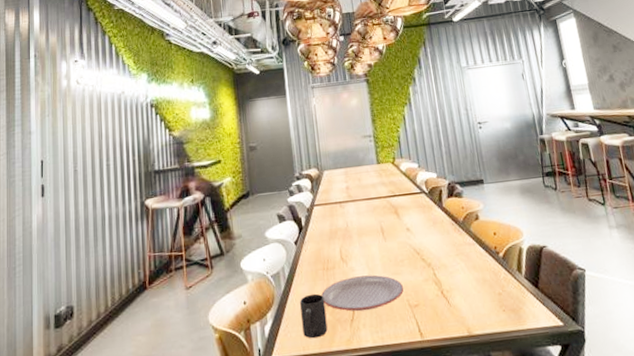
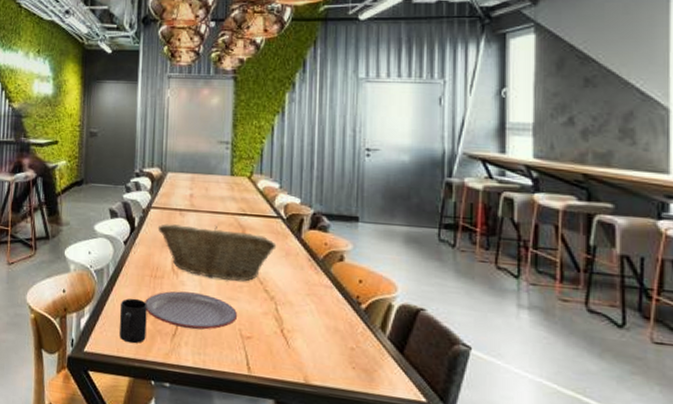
fruit basket: none [322,210,425,260] -> present [157,223,277,282]

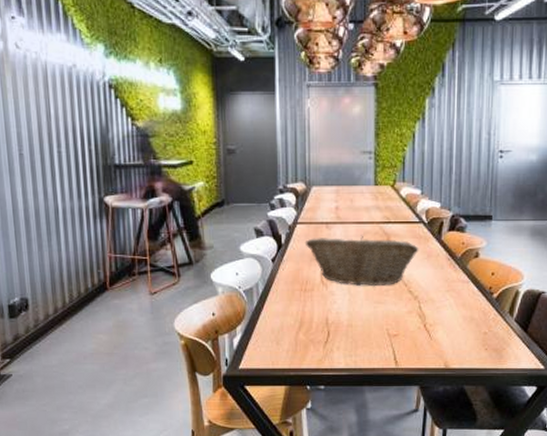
mug: present [120,298,147,344] -> none [273,313,299,355]
plate: present [145,291,237,330] -> none [296,301,384,335]

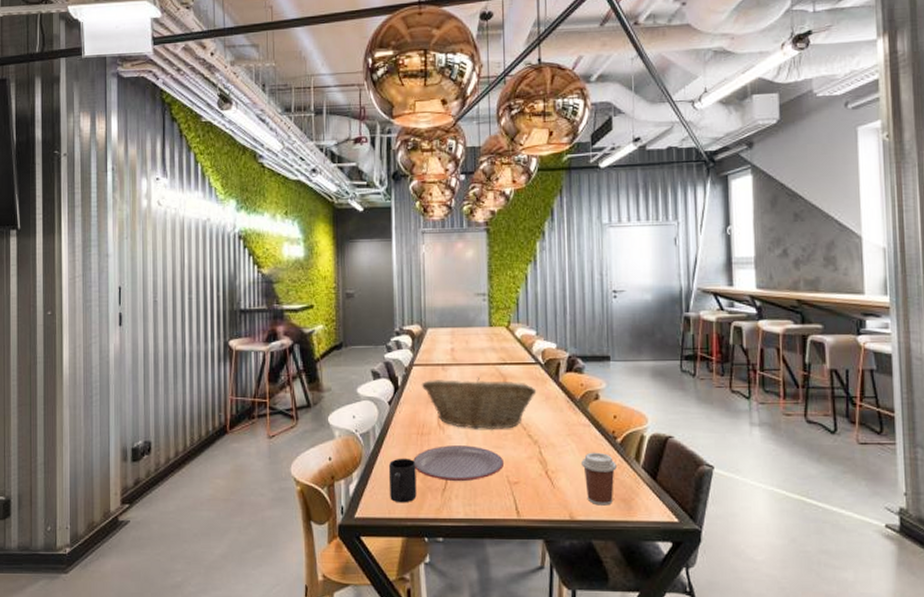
mug: none [273,313,299,355] -> present [389,458,417,503]
plate: none [296,301,384,335] -> present [413,445,503,482]
coffee cup: none [458,306,491,355] -> present [581,452,617,506]

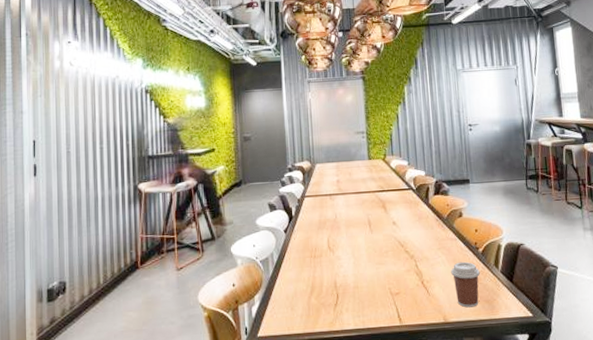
mug: present [389,458,417,503] -> none [287,279,312,320]
plate: present [413,445,503,482] -> none [308,264,386,297]
fruit basket: present [421,377,537,429] -> none [312,203,411,249]

